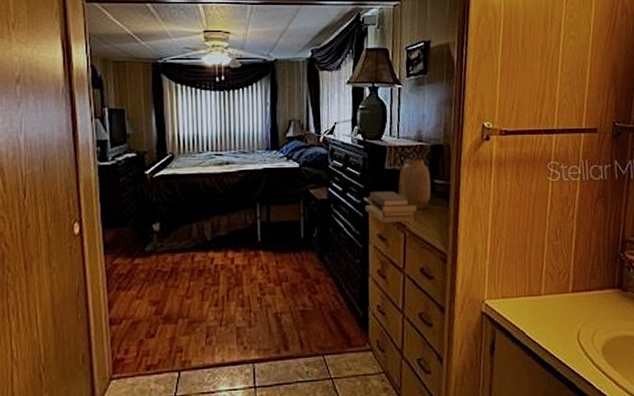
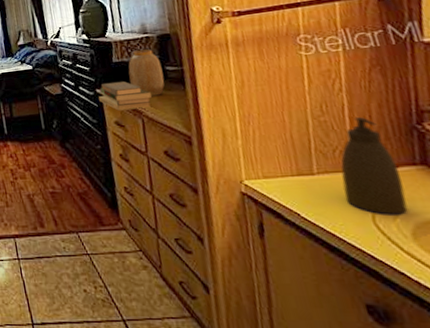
soap dispenser: none [560,244,603,333] -> present [340,117,408,215]

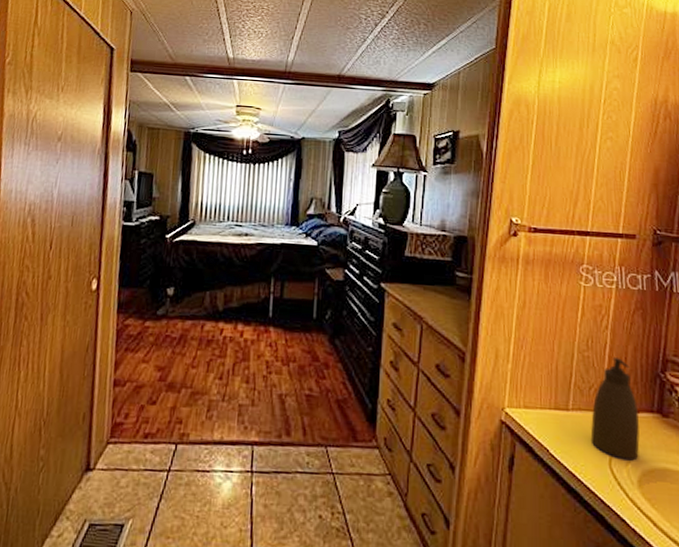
books: present [99,81,152,111] -> none [382,278,436,314]
vase: present [128,49,165,96] -> none [417,247,452,302]

